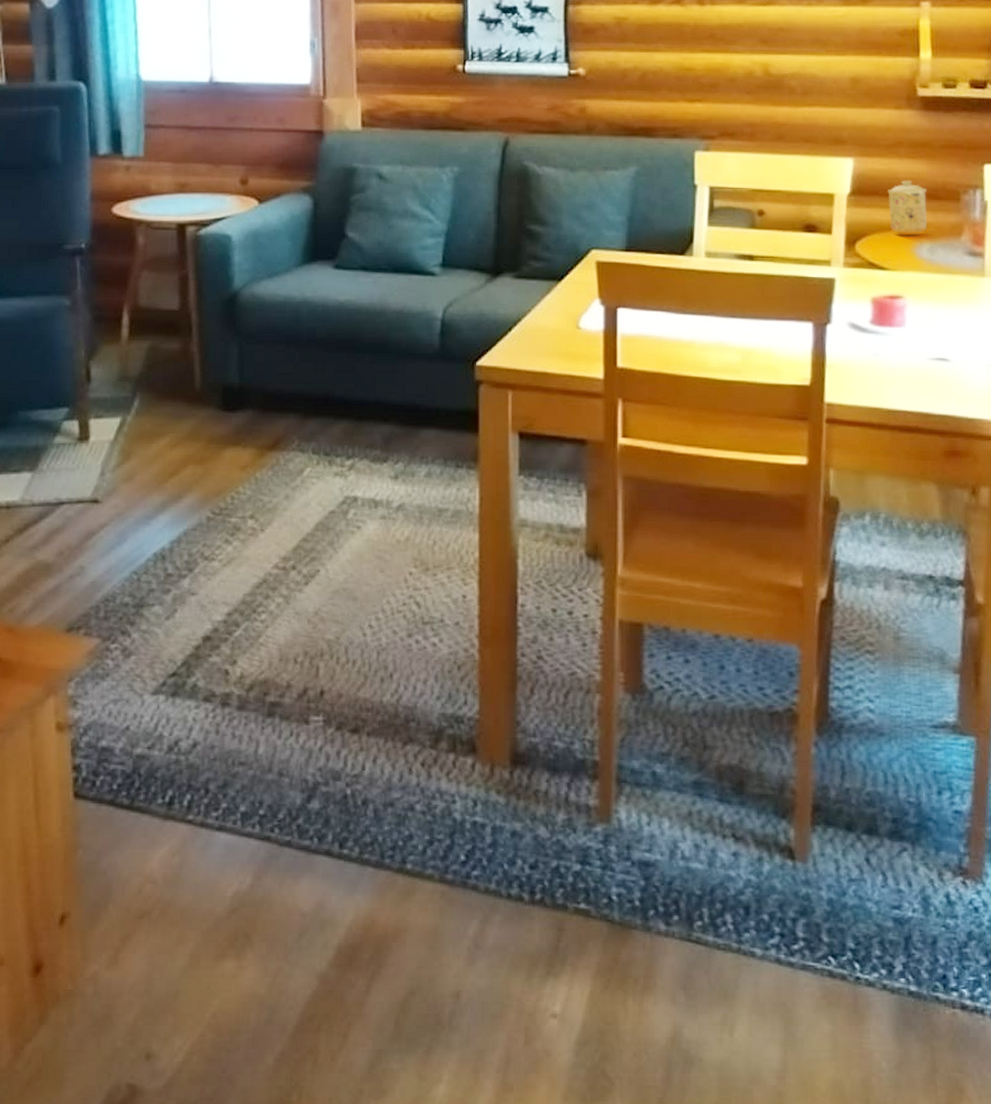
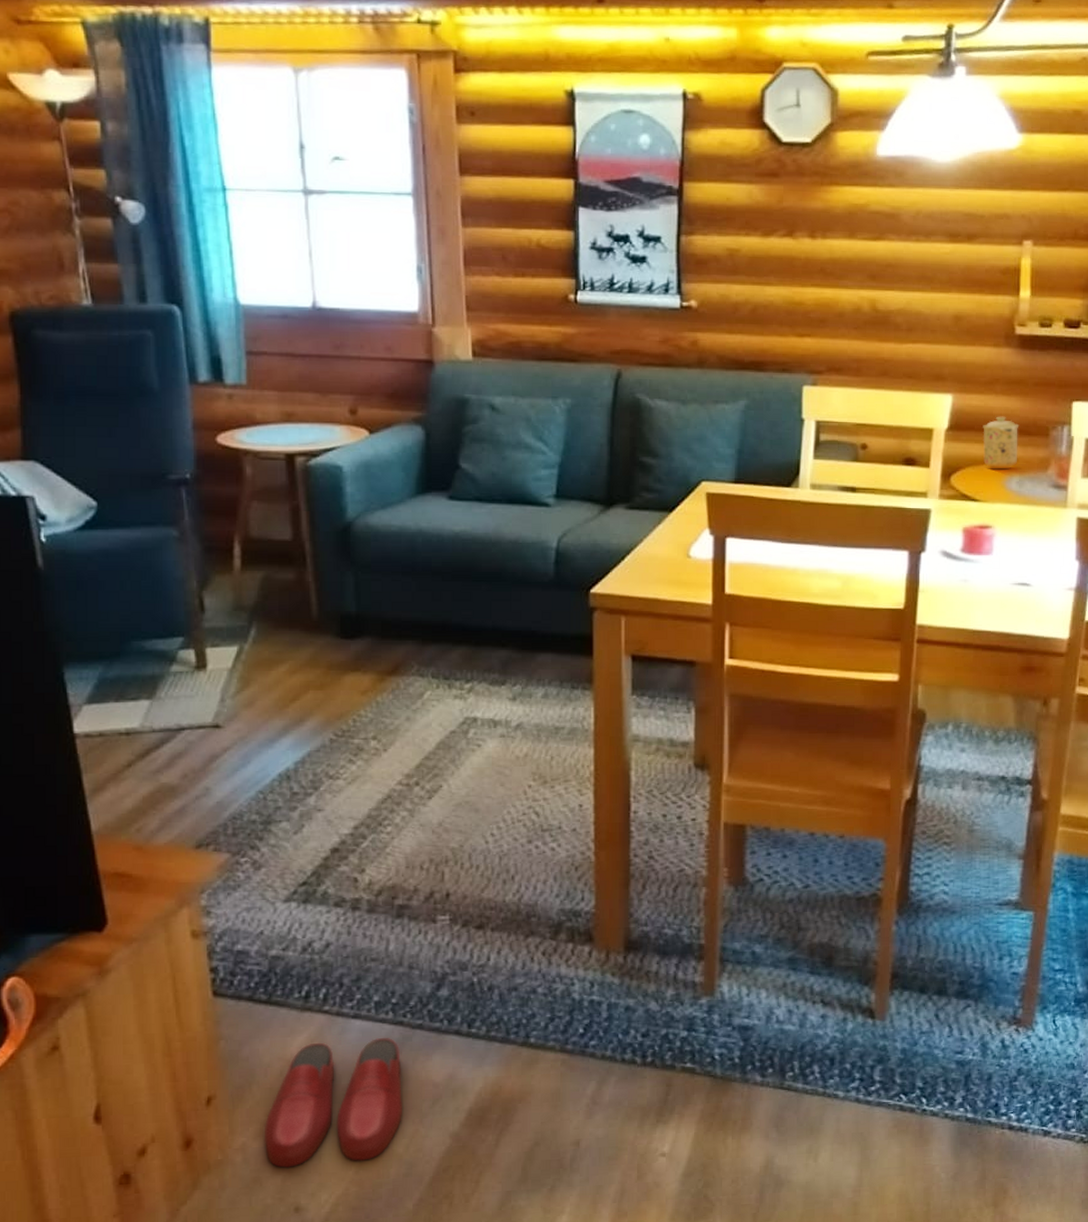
slippers: none [117,855,268,1004] -> present [264,1038,402,1168]

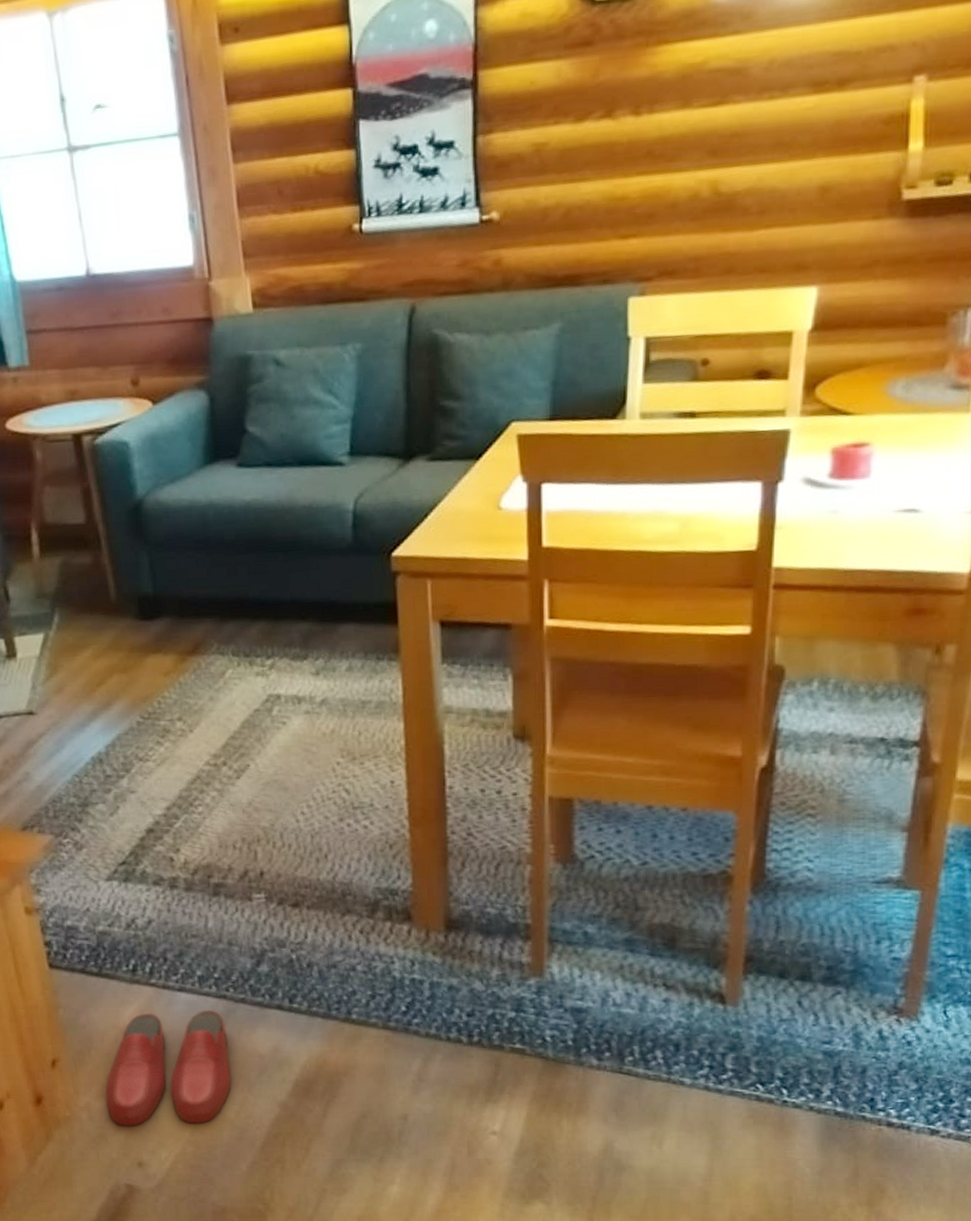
mug: present [983,416,1020,470] -> none [857,305,907,374]

